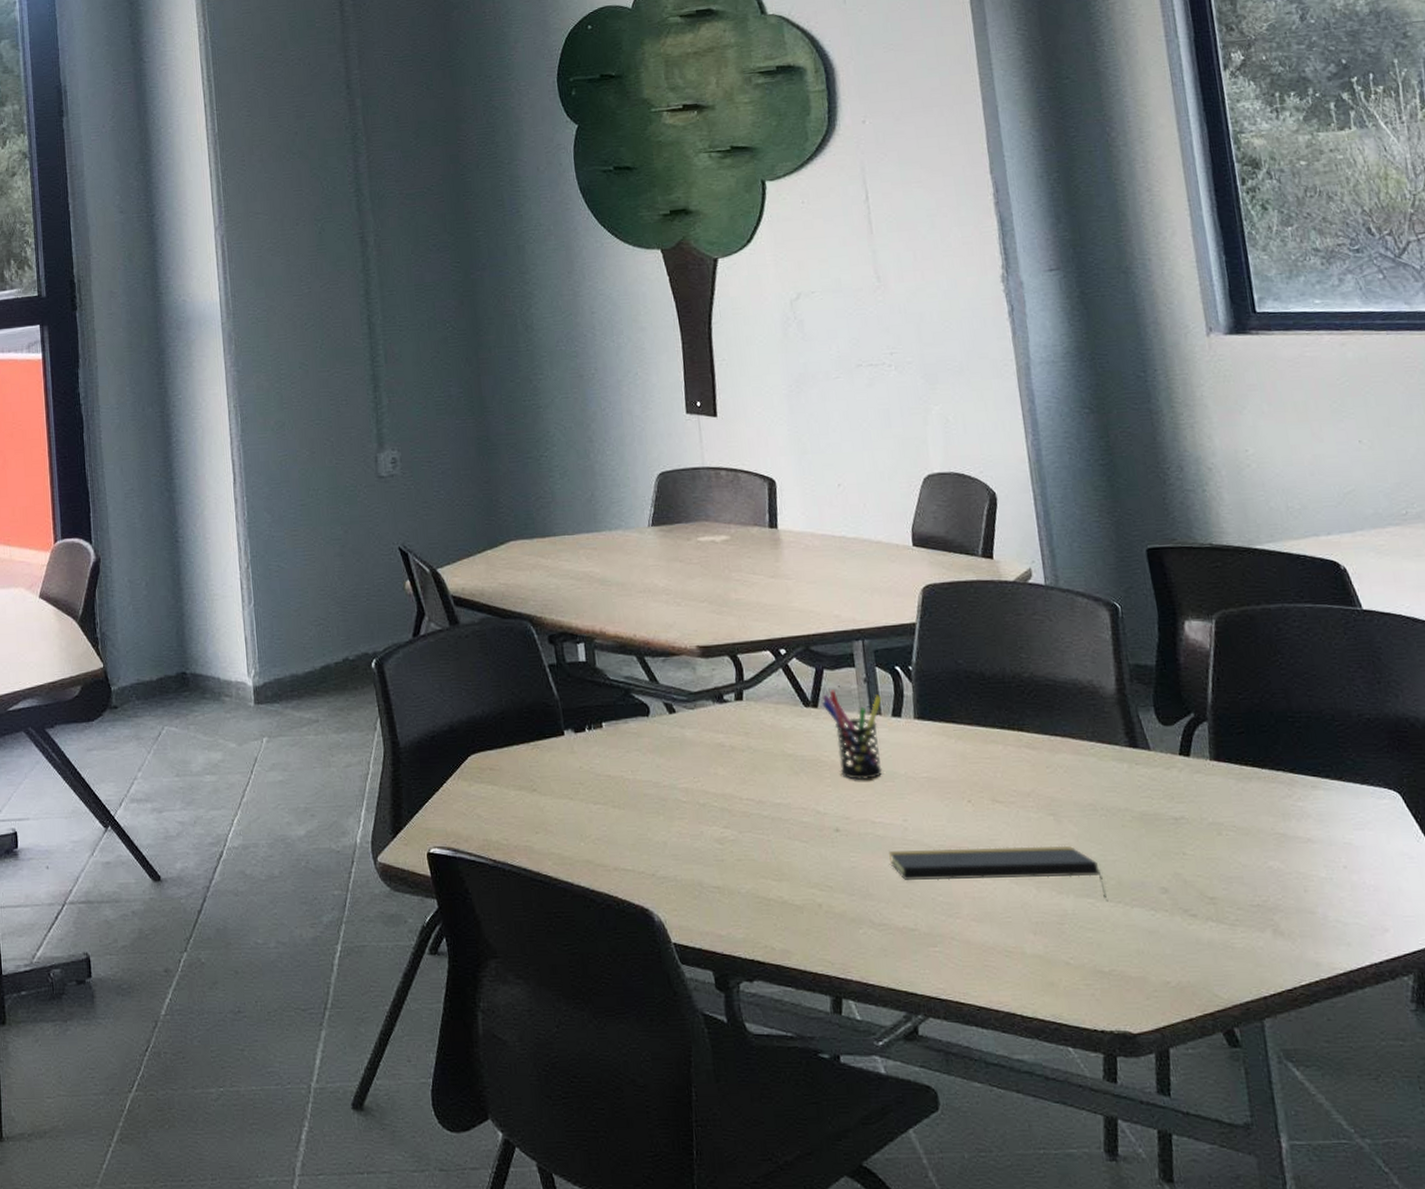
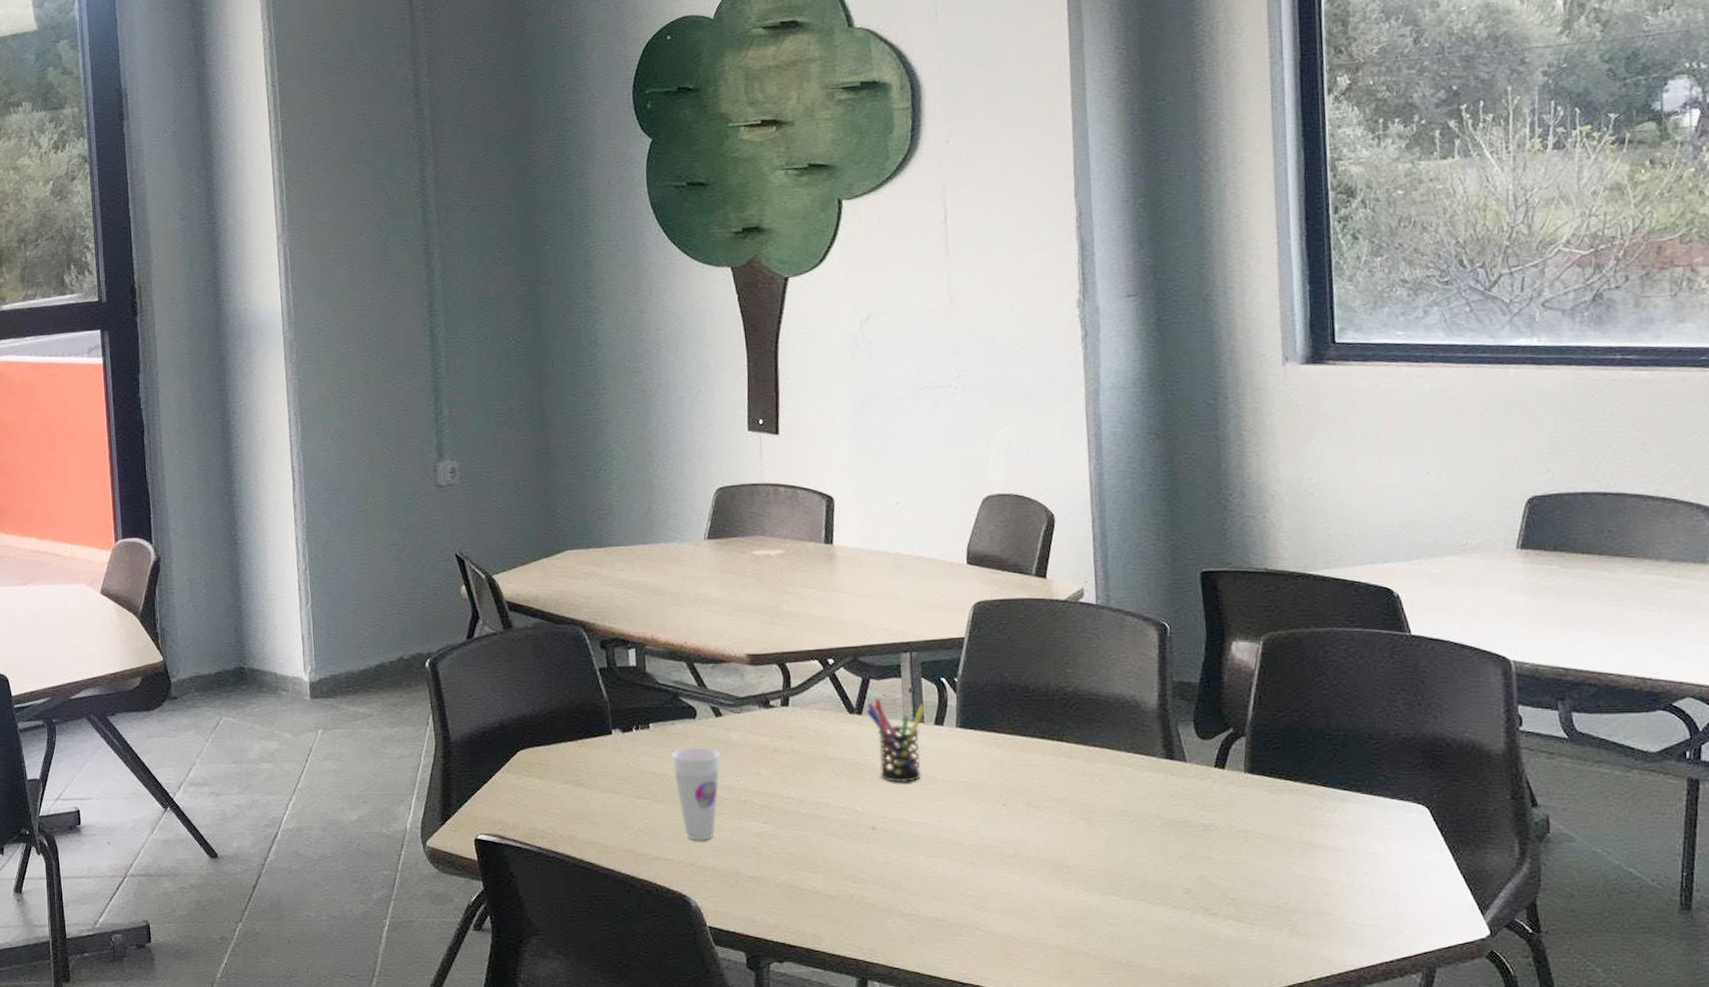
cup: none [626,746,677,848] -> present [672,747,721,840]
notepad: present [889,845,1109,902] -> none [922,847,1132,900]

